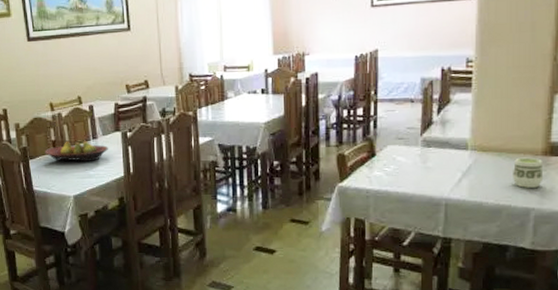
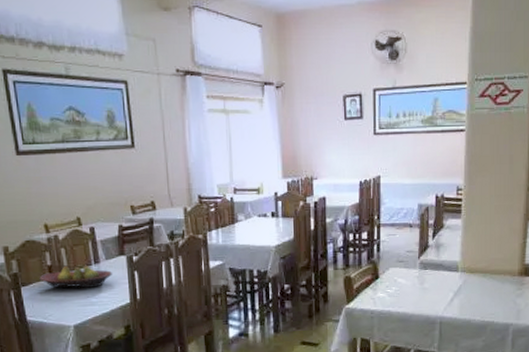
cup: present [512,157,544,188] -> none [494,277,520,306]

